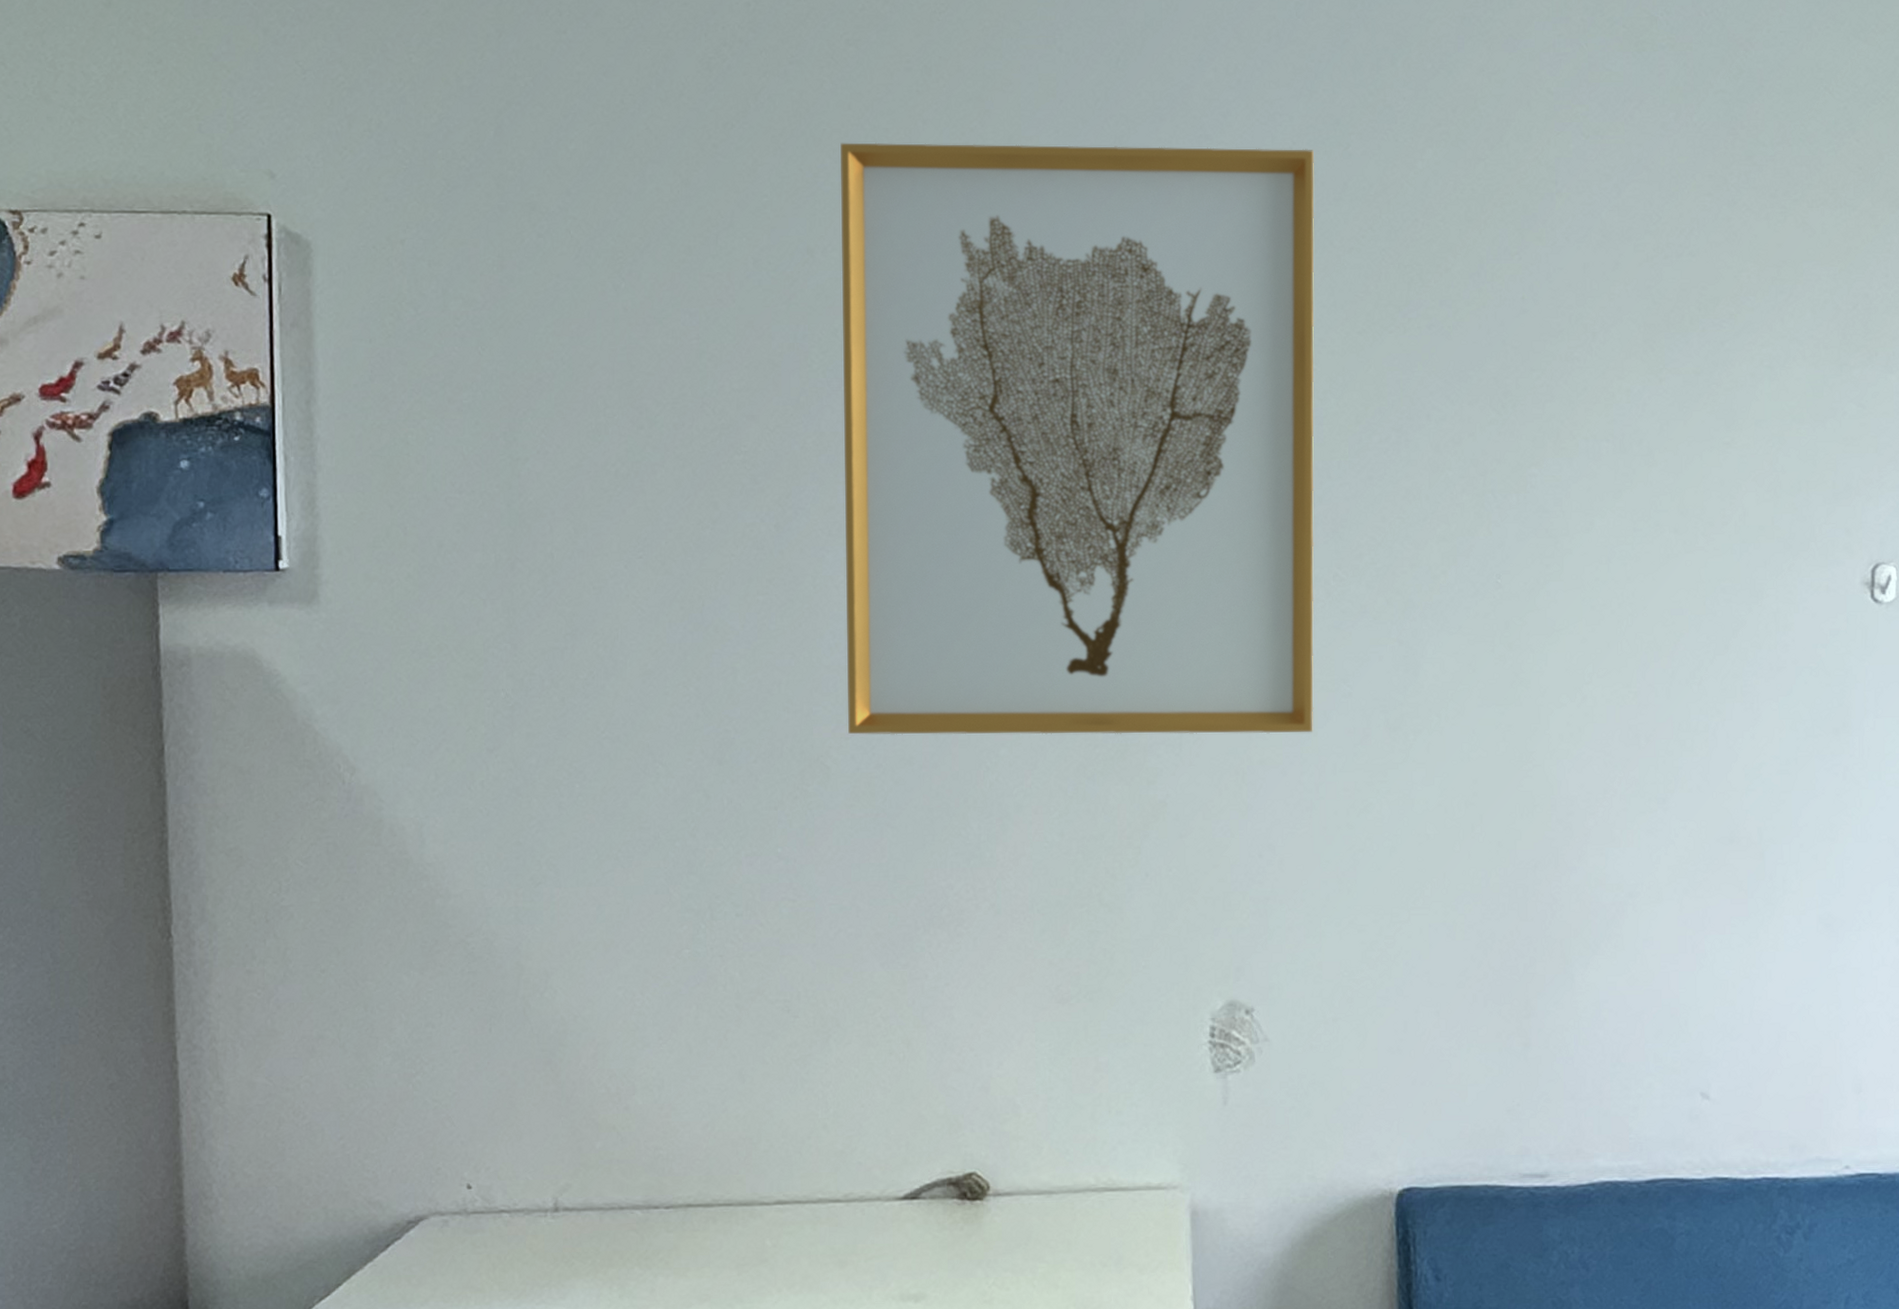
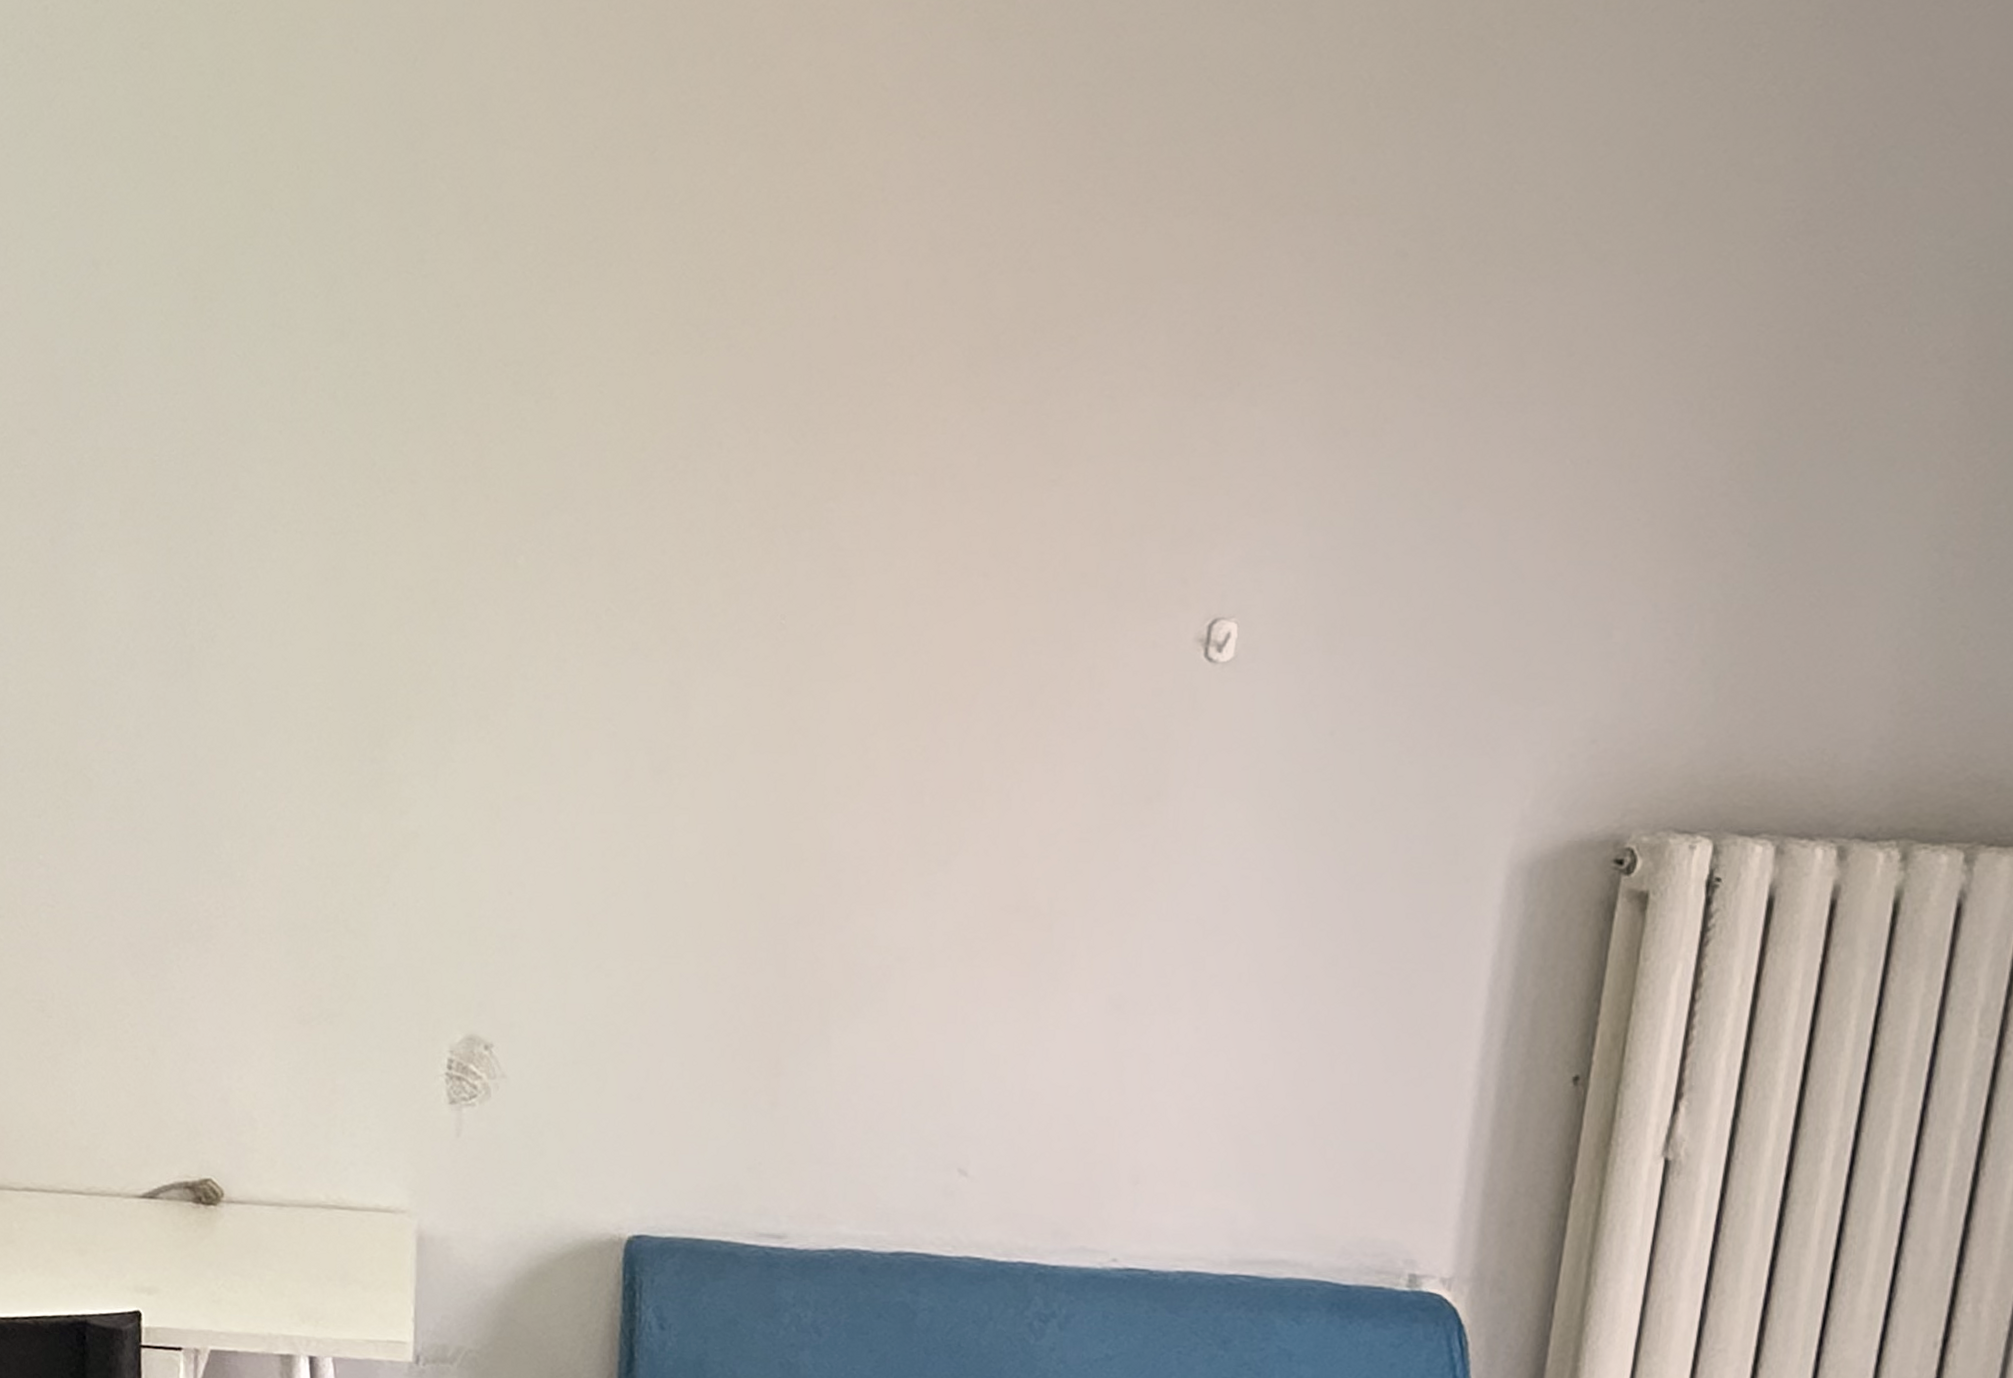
wall art: present [840,142,1315,735] -> none [111,150,618,771]

